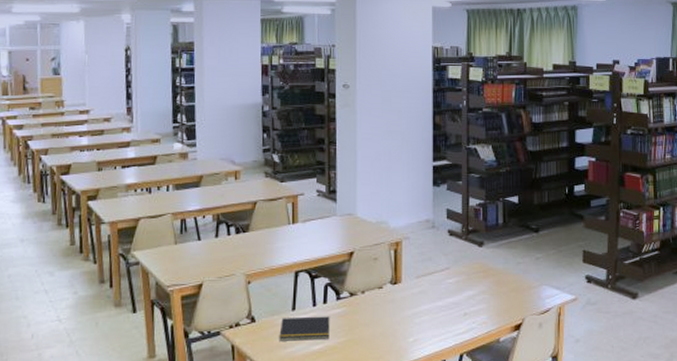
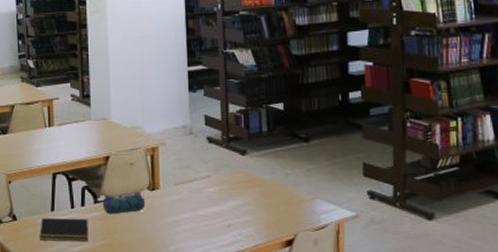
pencil case: none [345,286,388,310] -> present [102,191,146,215]

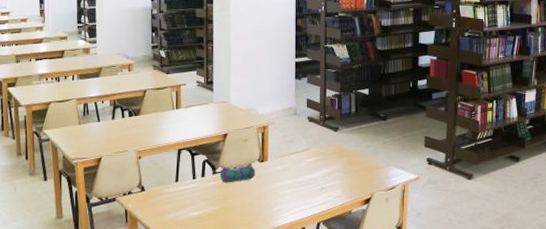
notepad: present [40,218,89,242] -> none [164,187,207,208]

